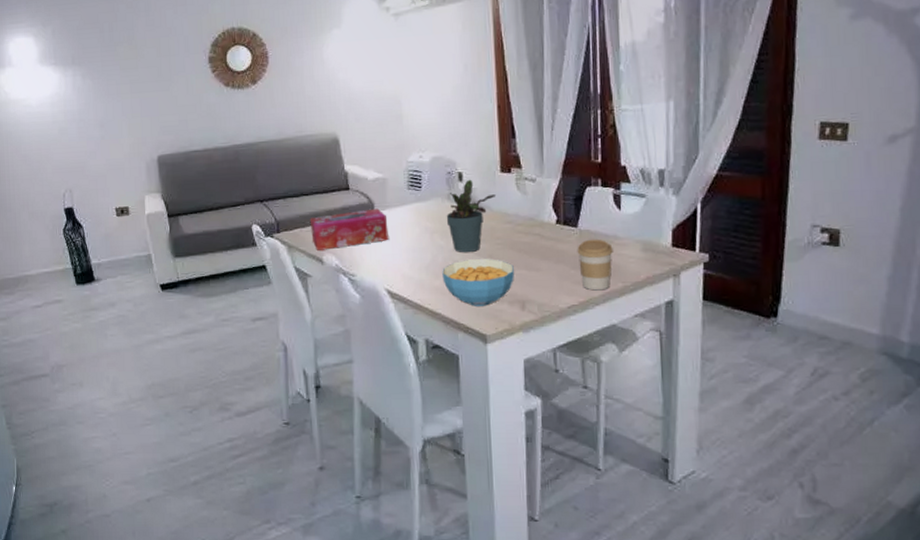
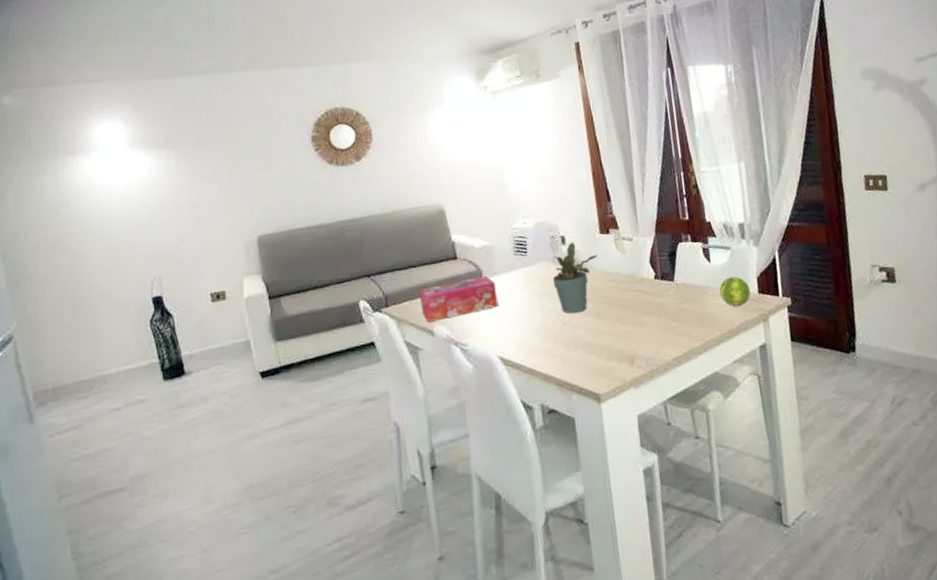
cereal bowl: present [442,259,514,306] -> none [552,317,621,366]
coffee cup: present [577,239,613,291] -> none [675,290,709,341]
fruit: none [628,227,662,258] -> present [719,276,750,307]

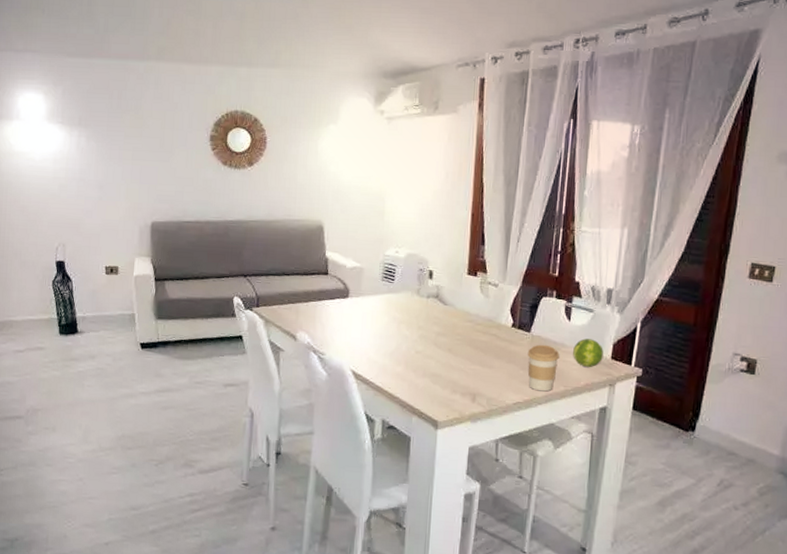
tissue box: present [418,275,499,322] -> none [288,294,360,328]
potted plant: present [552,242,597,313] -> none [413,277,460,344]
coffee cup: none [675,290,709,341] -> present [527,344,560,392]

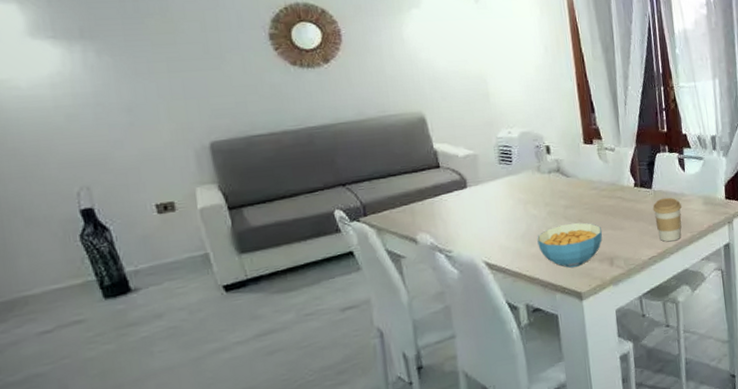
cereal bowl: none [404,351,470,395] -> present [537,223,602,268]
fruit: present [573,338,603,367] -> none [692,184,718,211]

